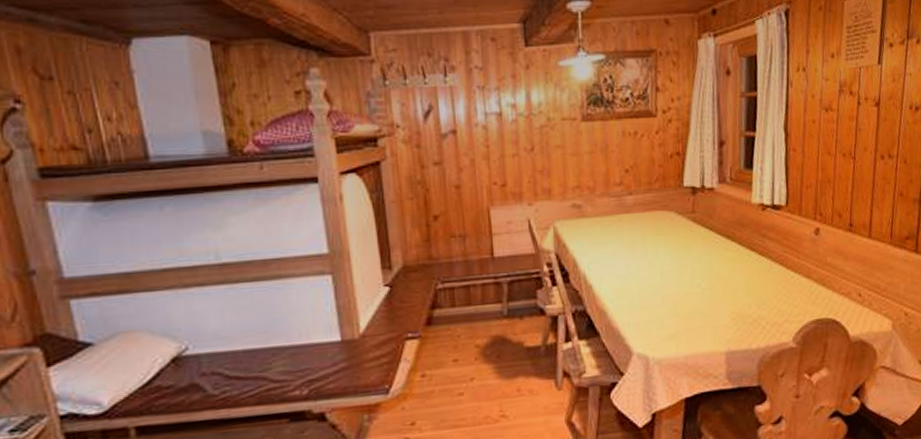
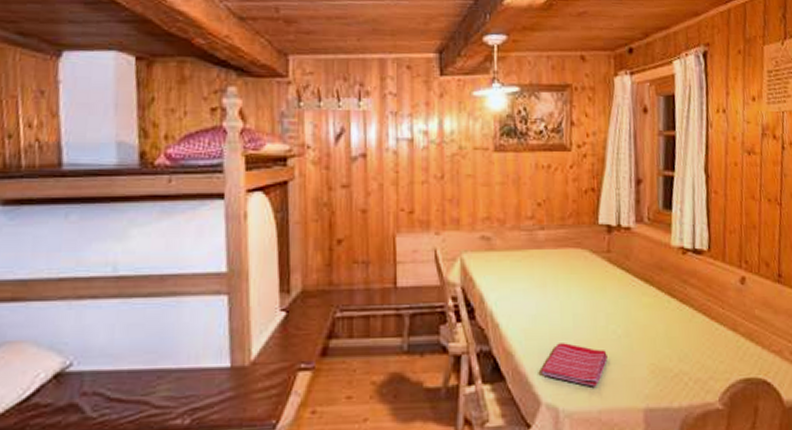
dish towel: none [632,298,693,336] -> present [541,343,608,387]

